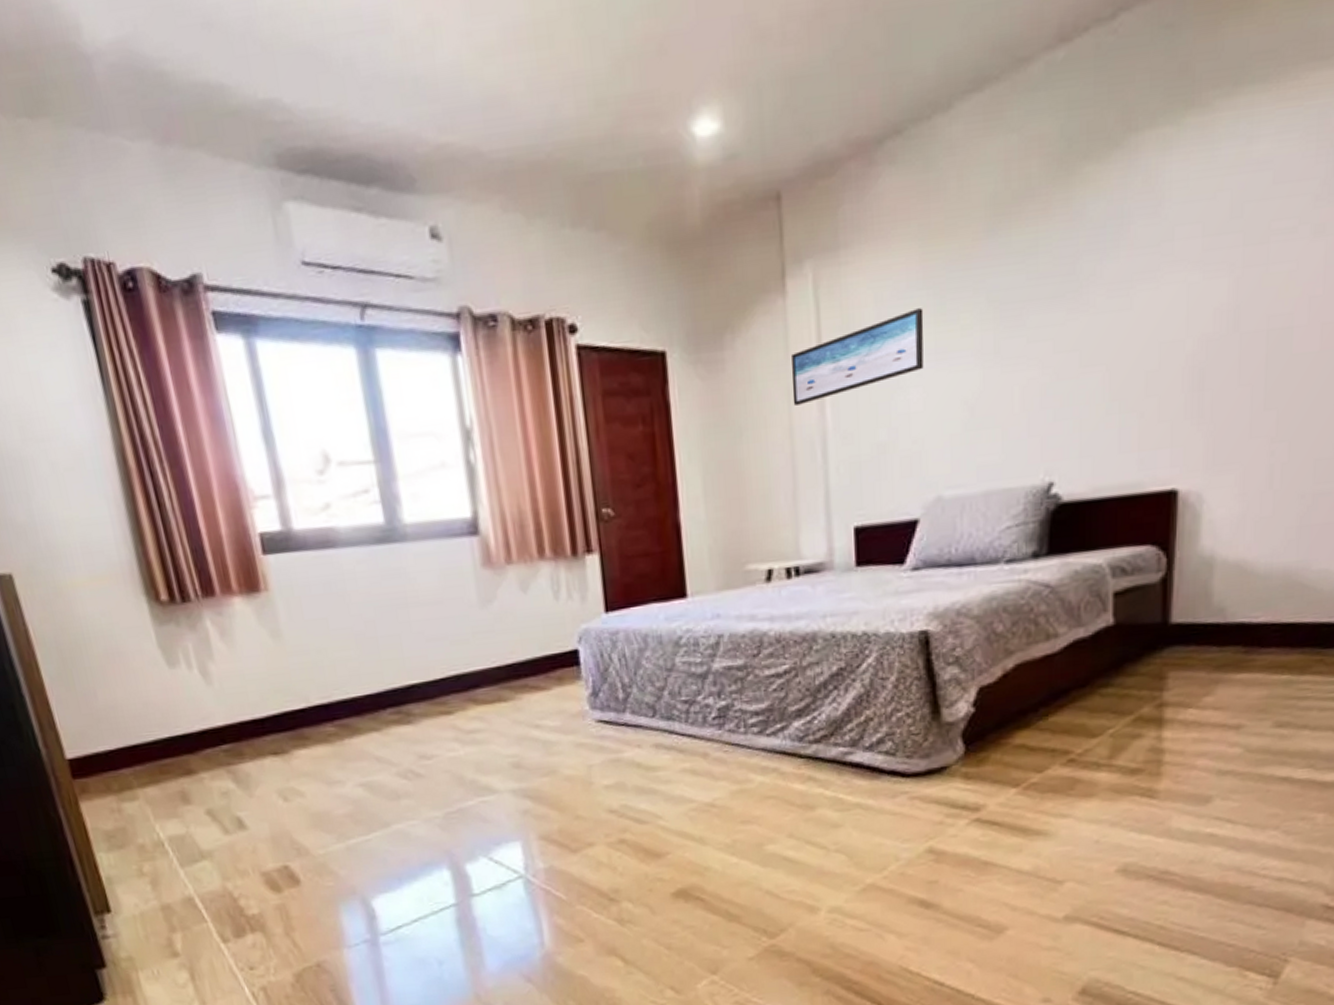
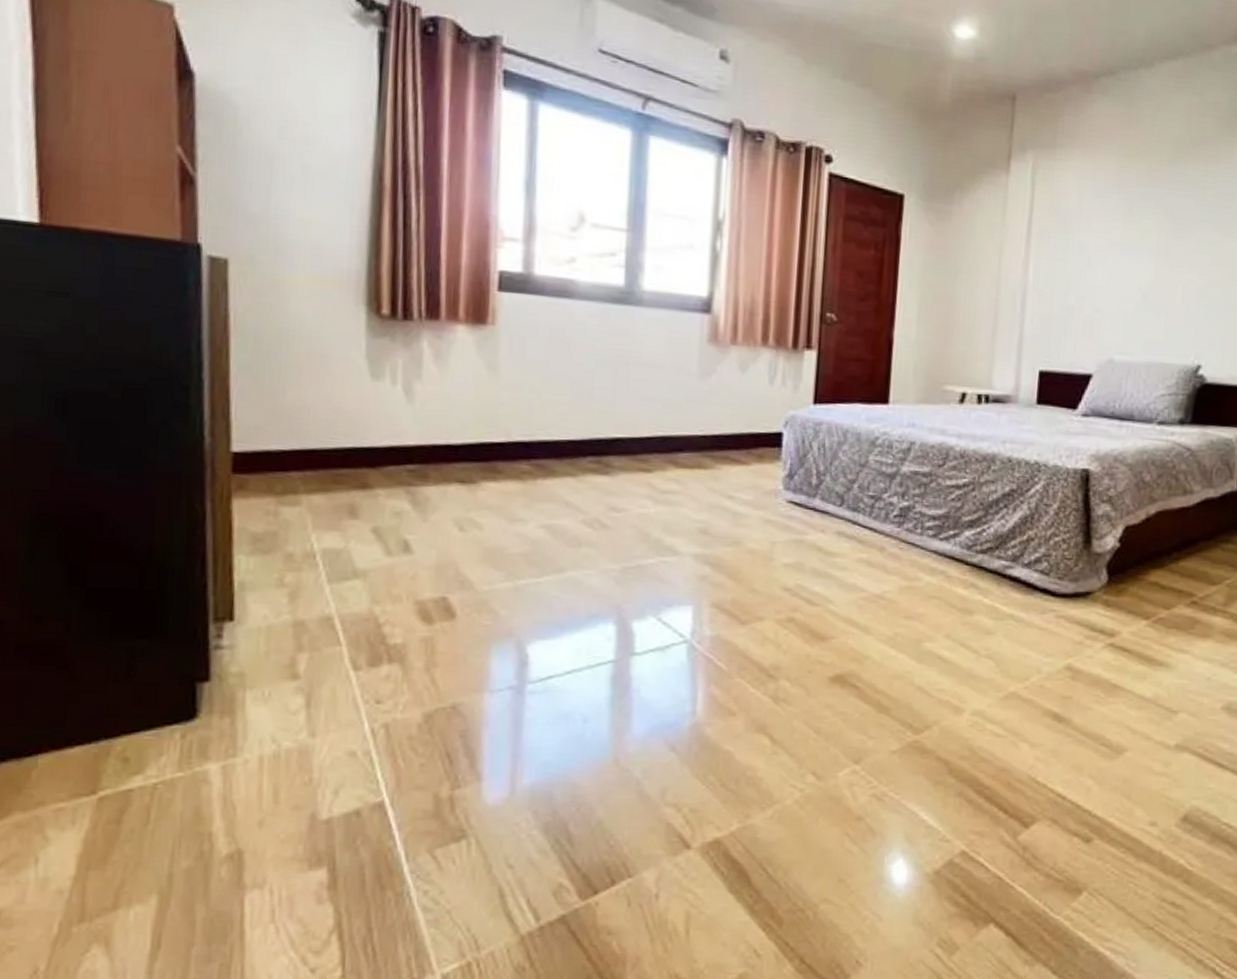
wall art: present [791,308,924,406] -> none [1003,207,1115,262]

